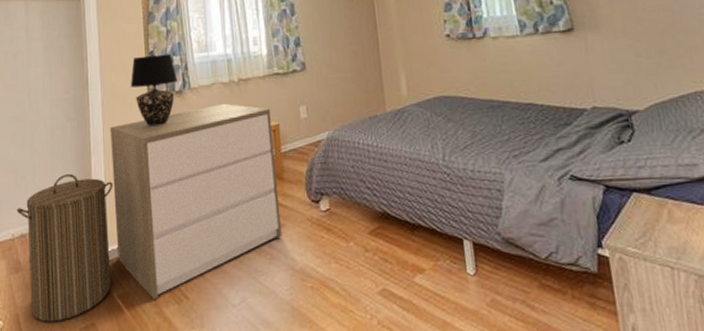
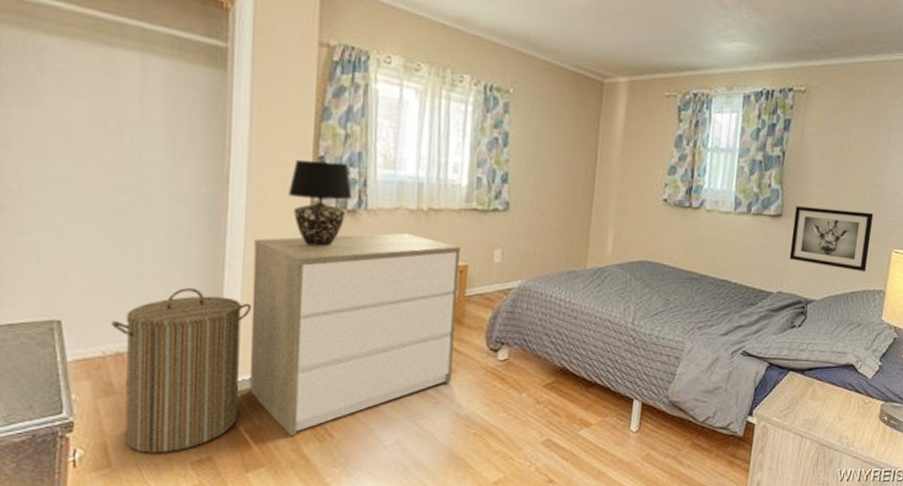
wall art: none [586,9,691,73] -> present [789,206,874,273]

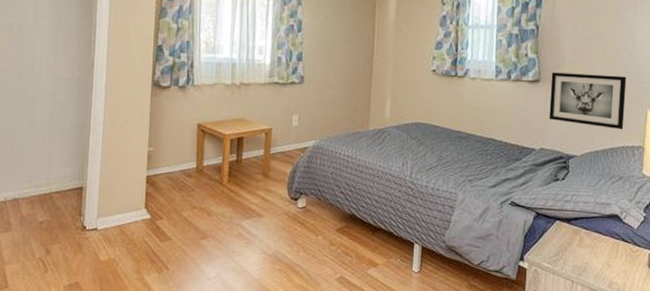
laundry hamper: present [111,288,252,453] -> none [10,149,109,278]
dresser: present [250,232,460,436] -> none [107,103,265,267]
table lamp: present [287,160,352,248] -> none [135,48,183,116]

